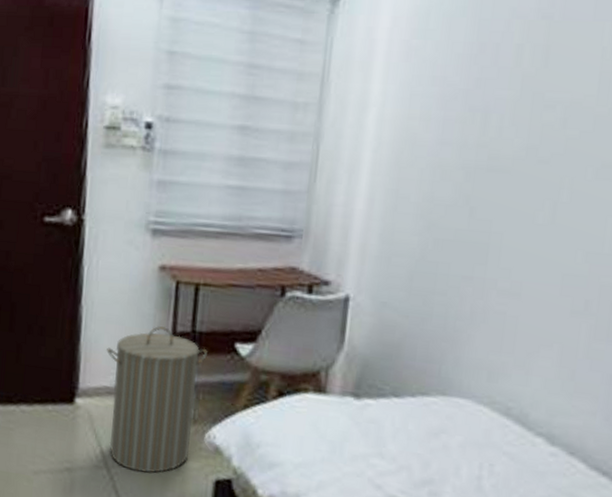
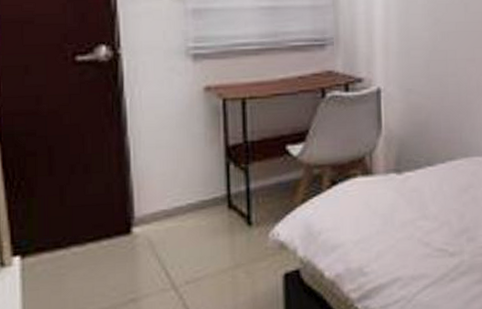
laundry hamper: present [106,326,207,473] -> none [160,141,261,285]

